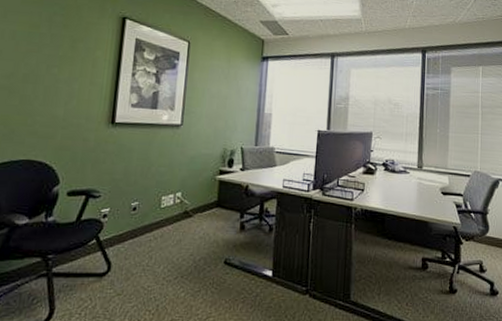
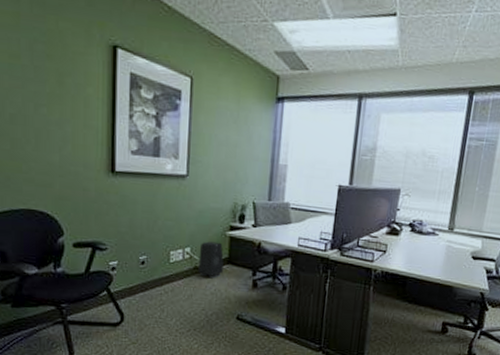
speaker: none [188,185,213,223] -> present [198,241,224,279]

